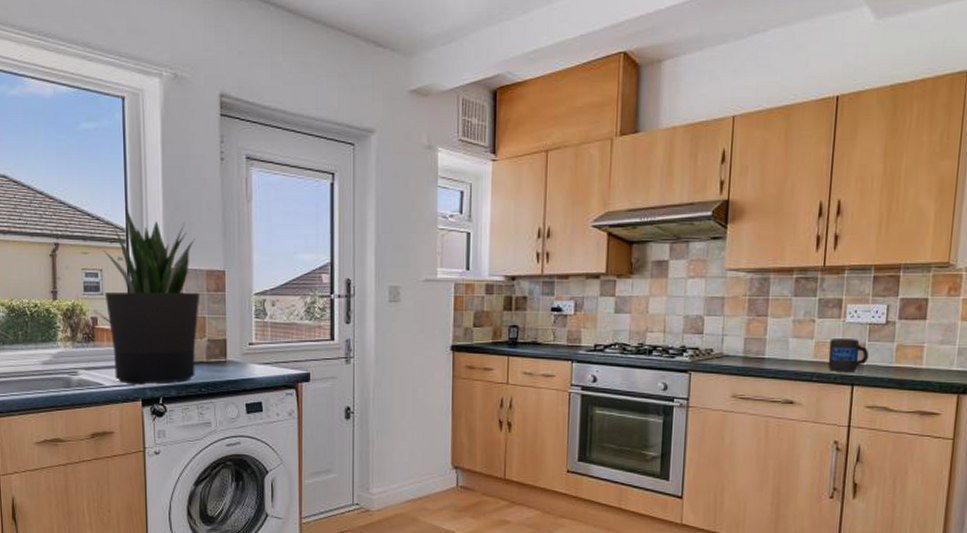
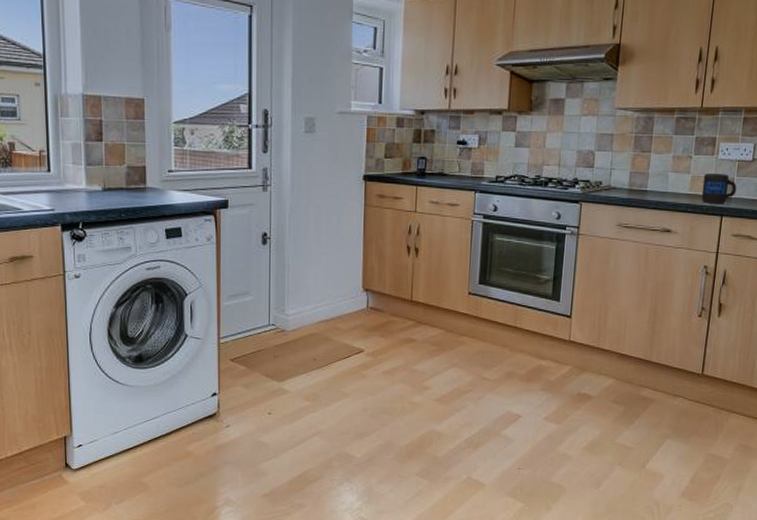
planter: present [103,207,200,385] -> none [19,32,120,210]

